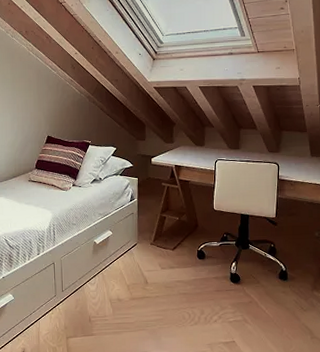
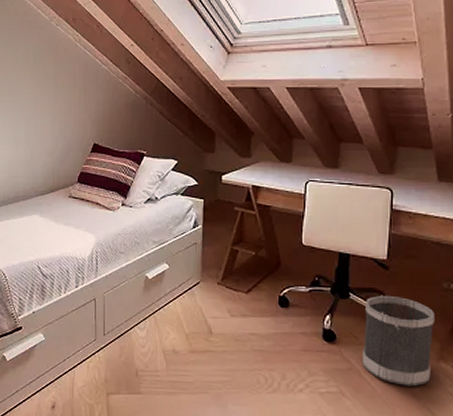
wastebasket: none [259,244,310,311] -> present [363,295,435,387]

